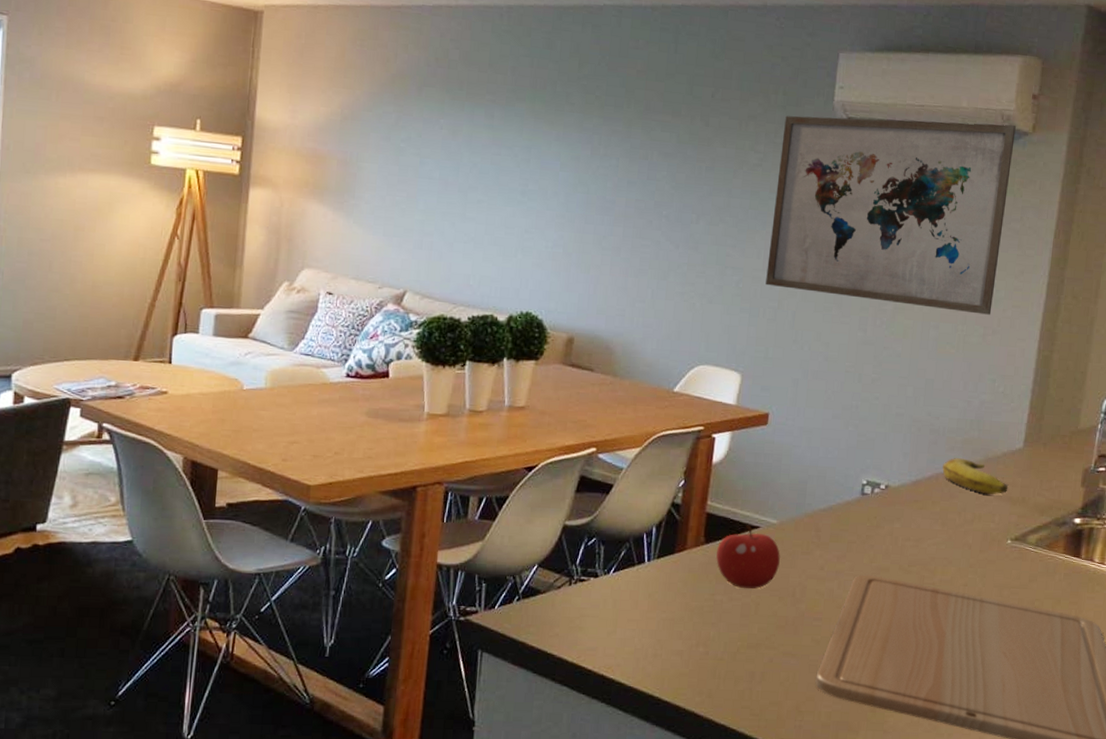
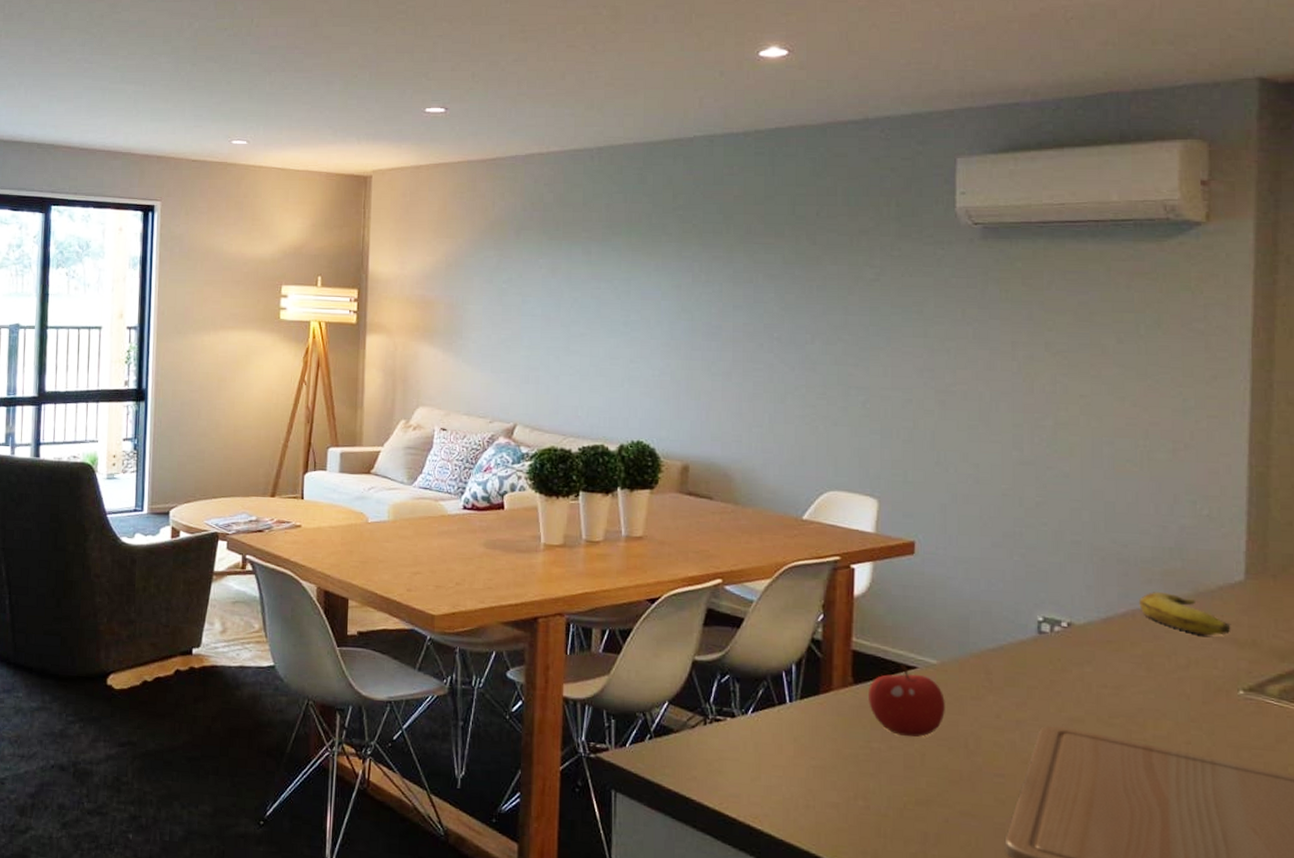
wall art: present [765,115,1016,315] -> none [896,215,1184,427]

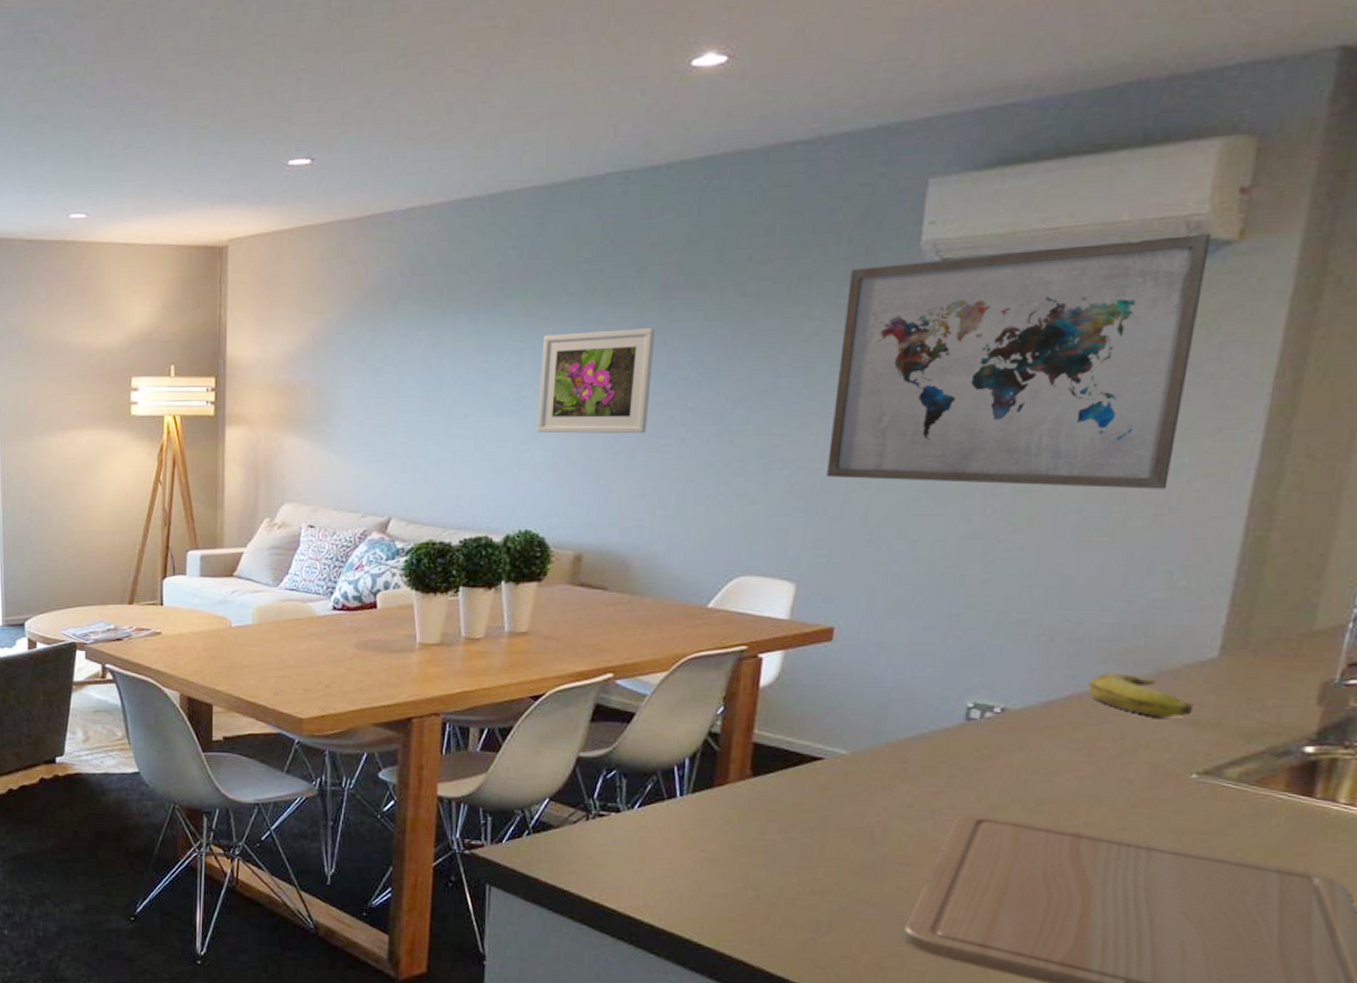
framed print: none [644,267,742,359] -> present [536,328,655,434]
fruit: present [869,665,945,738] -> none [767,756,852,829]
wall art: none [896,215,1184,427] -> present [826,233,1211,489]

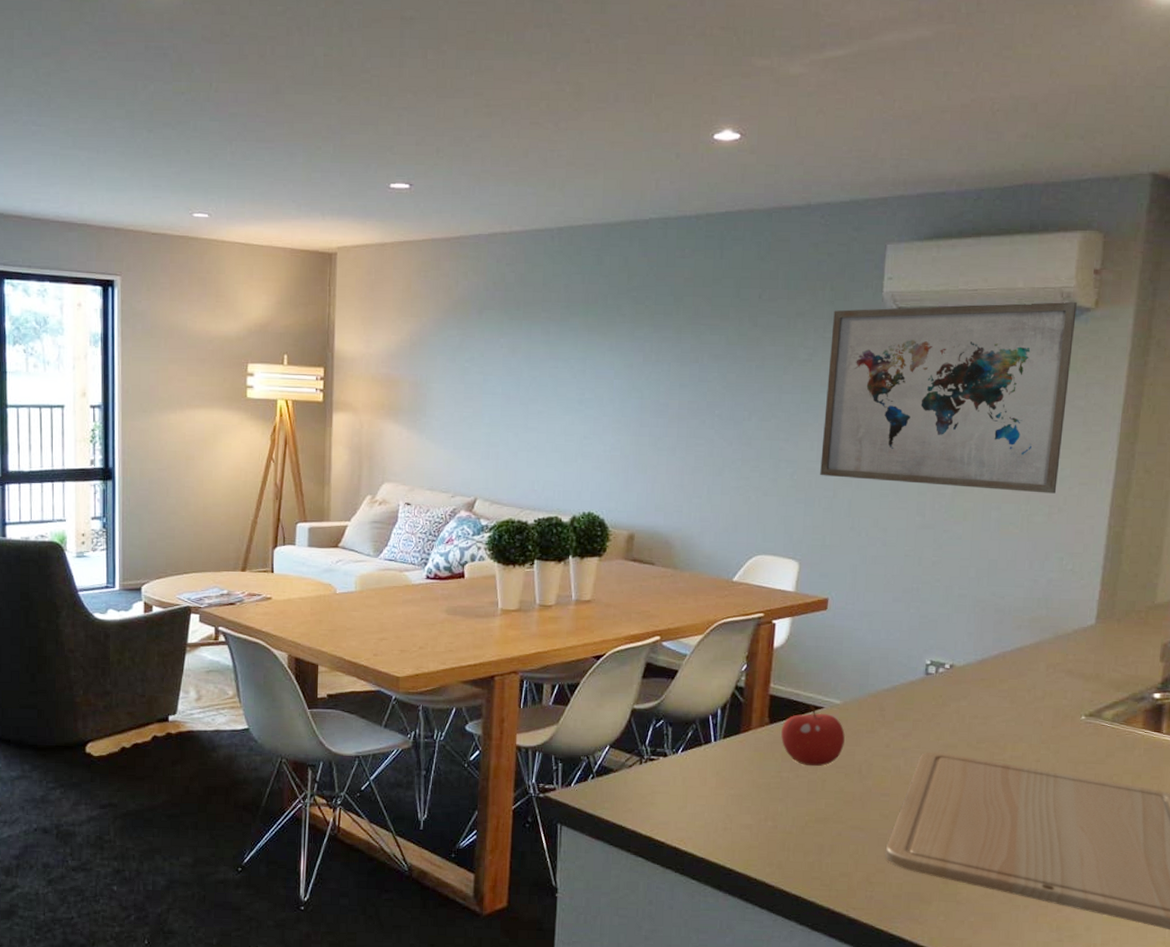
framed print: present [536,328,655,434] -> none [597,347,689,434]
fruit: none [767,756,852,829] -> present [781,706,845,767]
banana: present [1088,673,1194,718] -> none [1009,636,1081,672]

